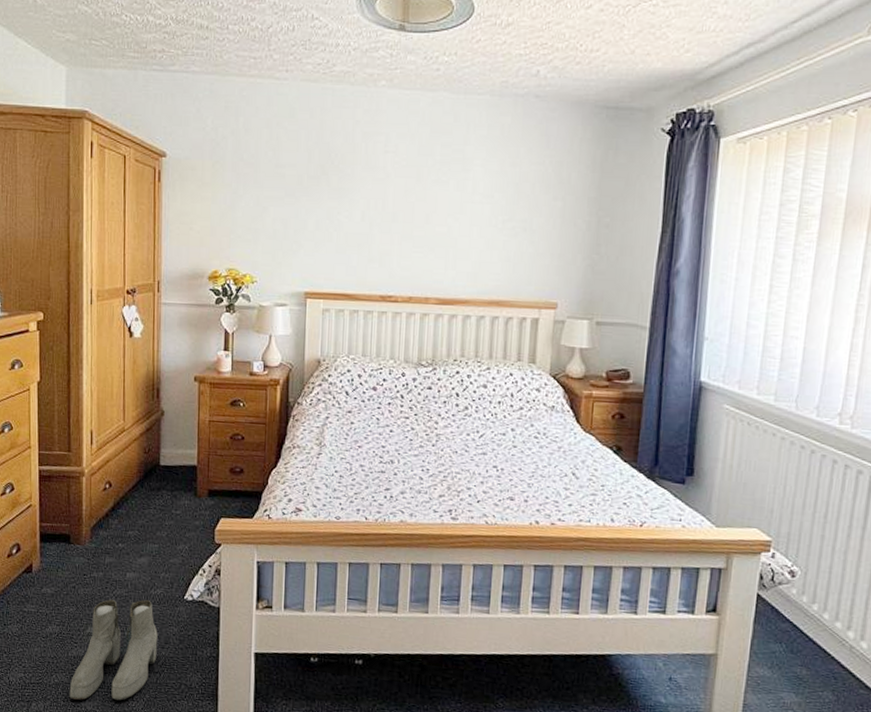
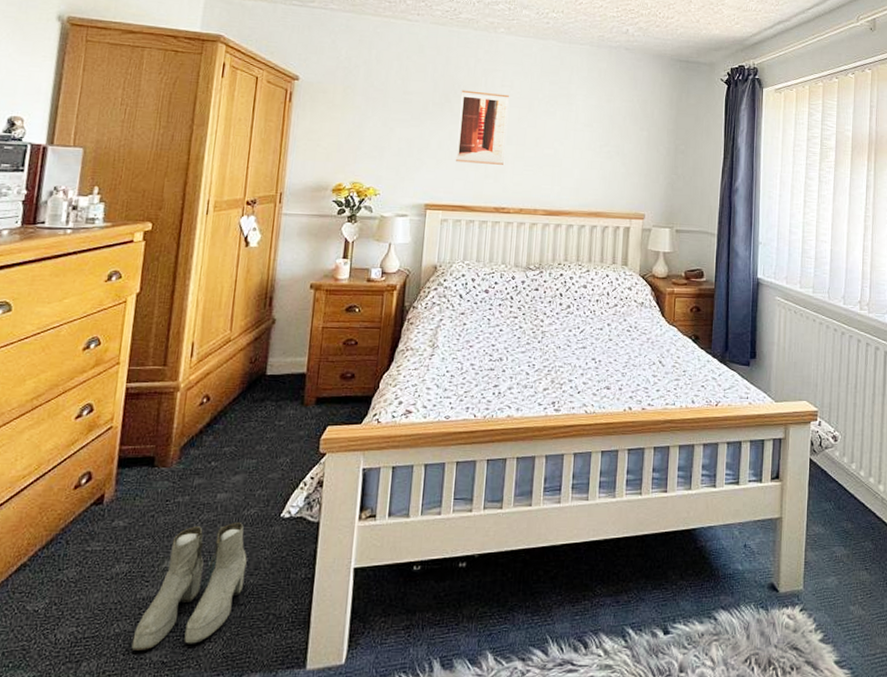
wall art: none [335,159,395,247] -> present [455,90,510,165]

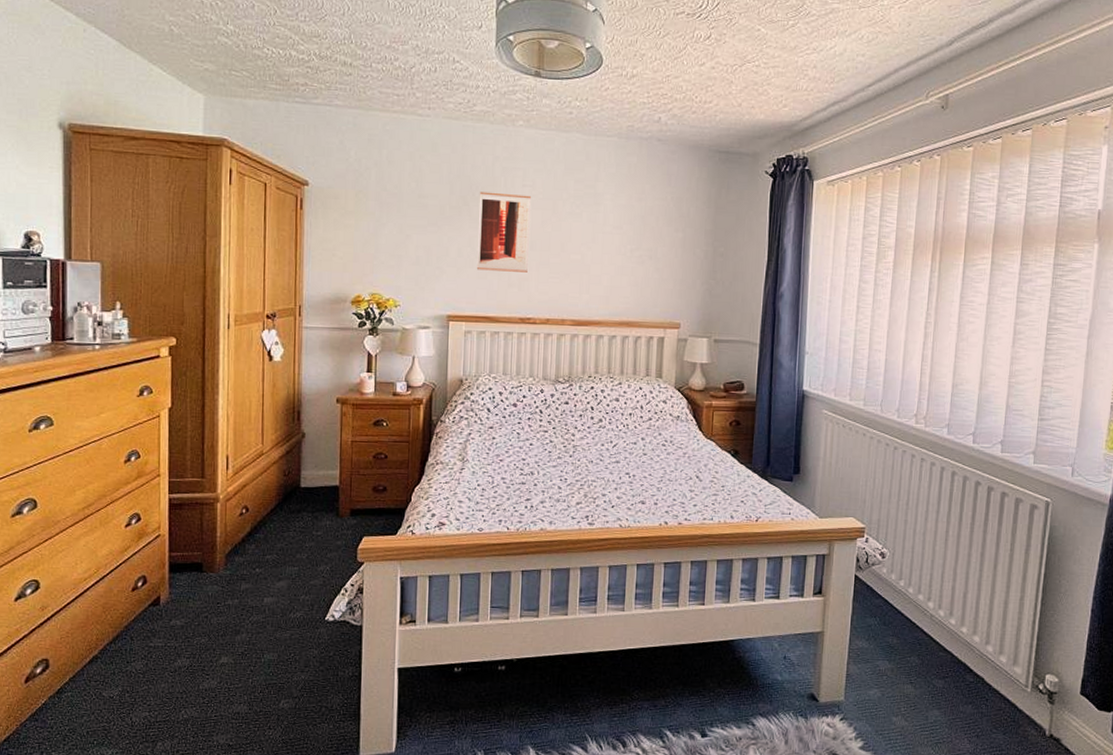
boots: present [131,523,247,652] -> none [200,624,297,735]

